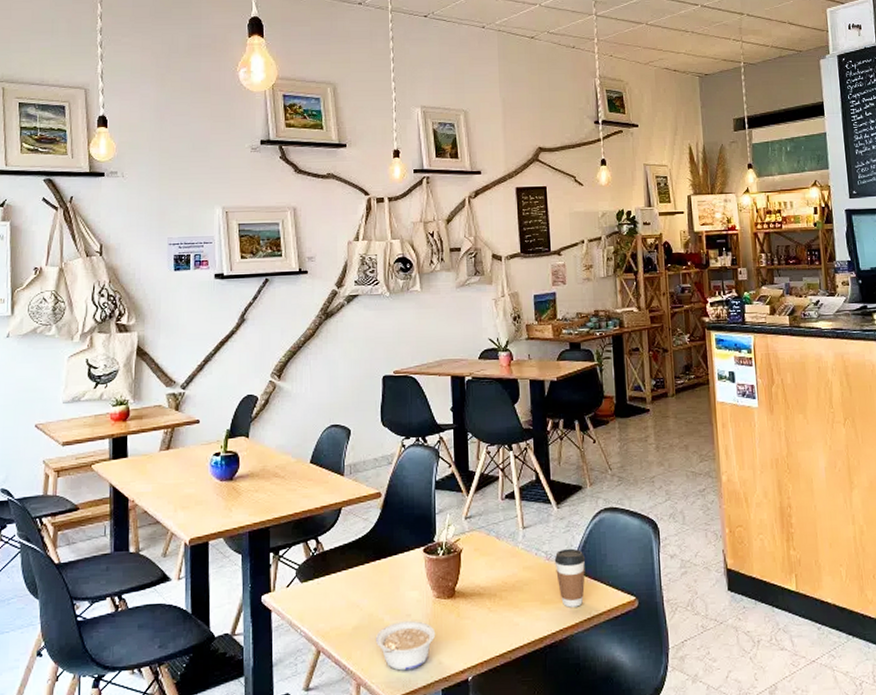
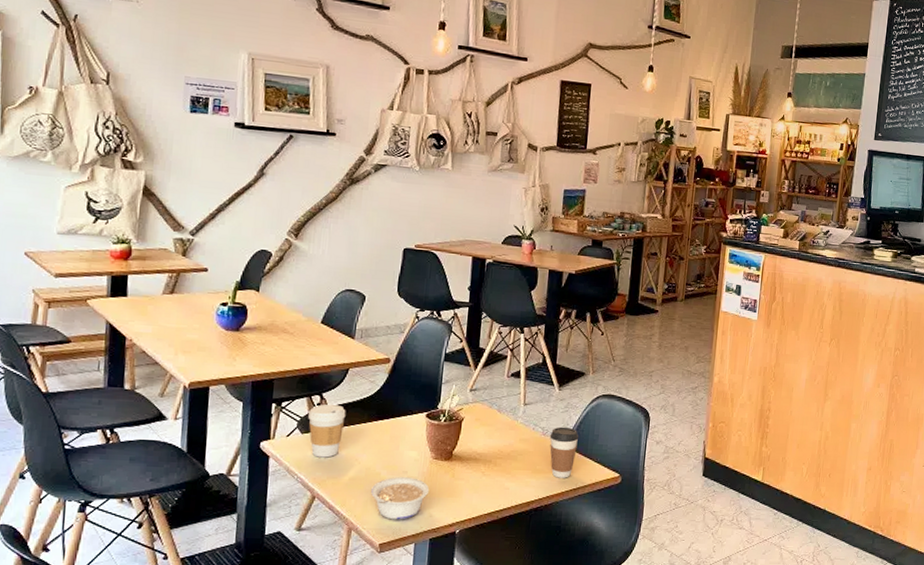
coffee cup: none [306,547,343,607] -> present [308,404,346,458]

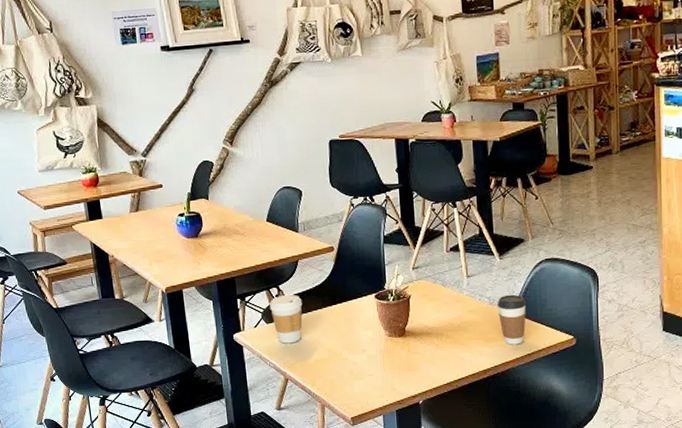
legume: present [371,477,430,520] -> none [336,355,389,395]

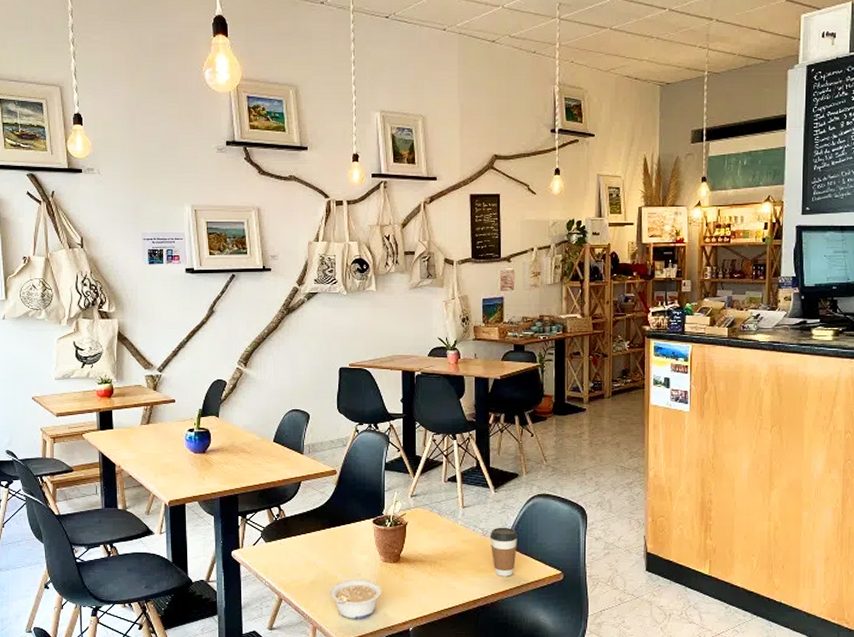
coffee cup: present [270,294,303,344] -> none [270,514,302,563]
legume: none [336,355,389,395] -> present [330,579,382,619]

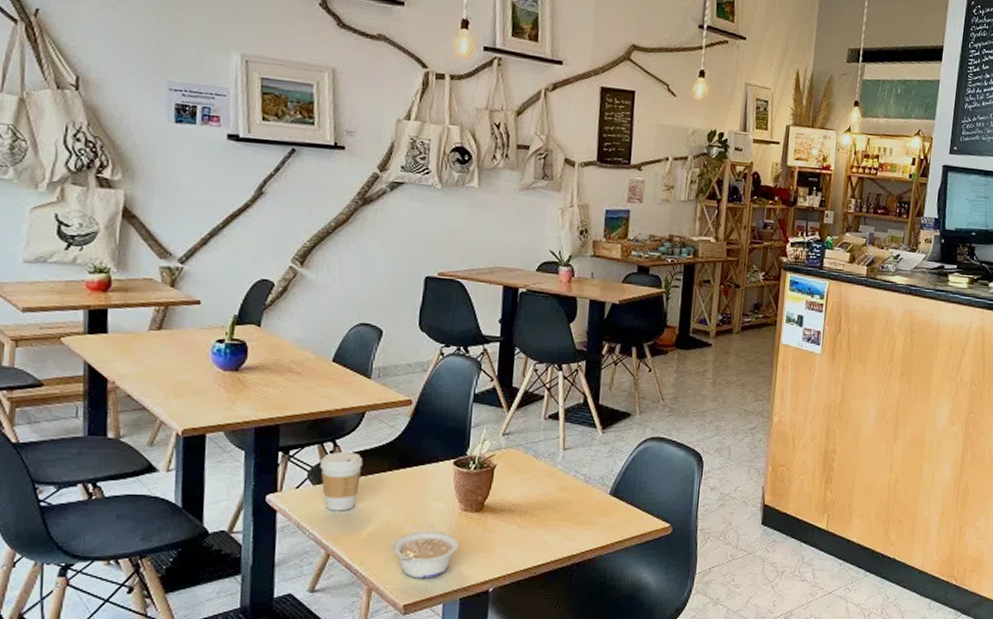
coffee cup: none [270,514,302,563] -> present [320,451,363,511]
coffee cup: present [490,527,518,577] -> none [592,473,625,530]

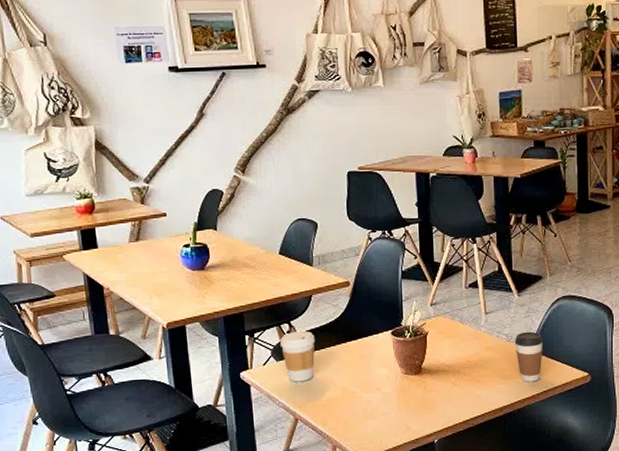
legume: present [393,531,459,579] -> none [349,393,404,435]
coffee cup: none [592,473,625,530] -> present [514,331,544,382]

